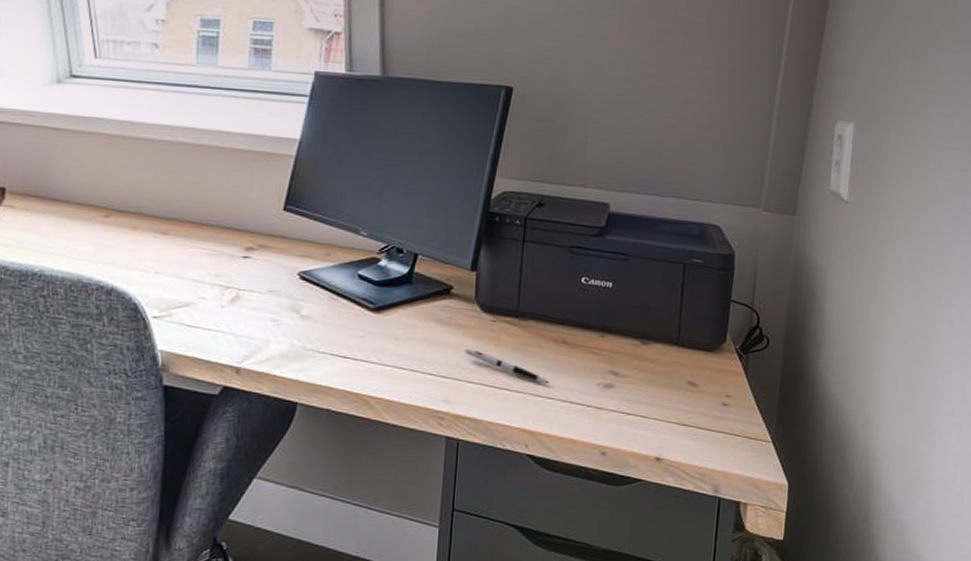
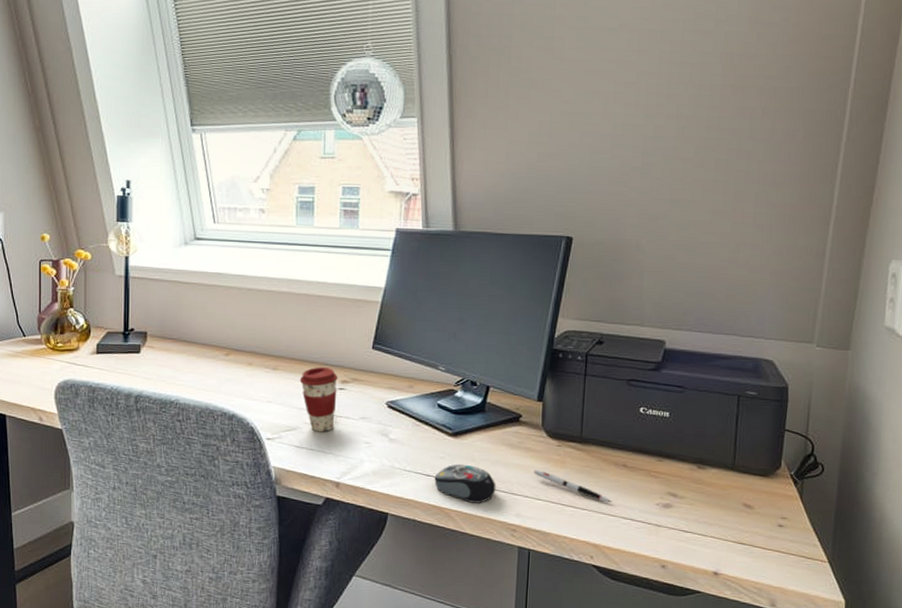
coffee cup: none [195,230,242,309] -> present [299,366,338,432]
computer mouse: none [352,343,423,388] -> present [434,463,496,504]

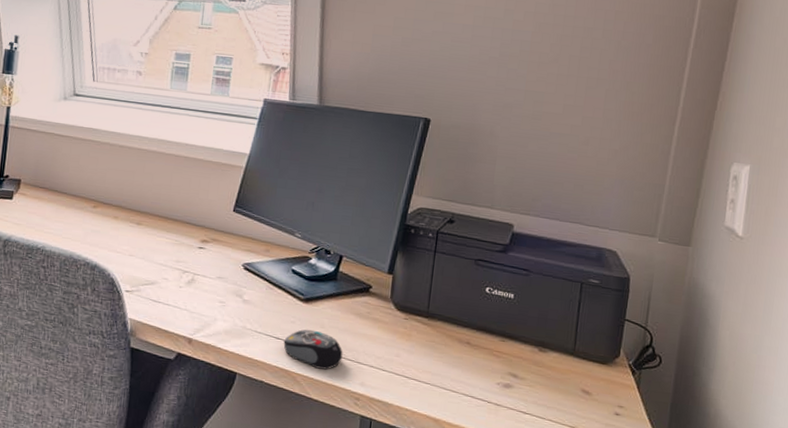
coffee cup: present [299,366,338,432] -> none [161,225,199,289]
pen: present [533,470,612,502] -> none [380,341,455,378]

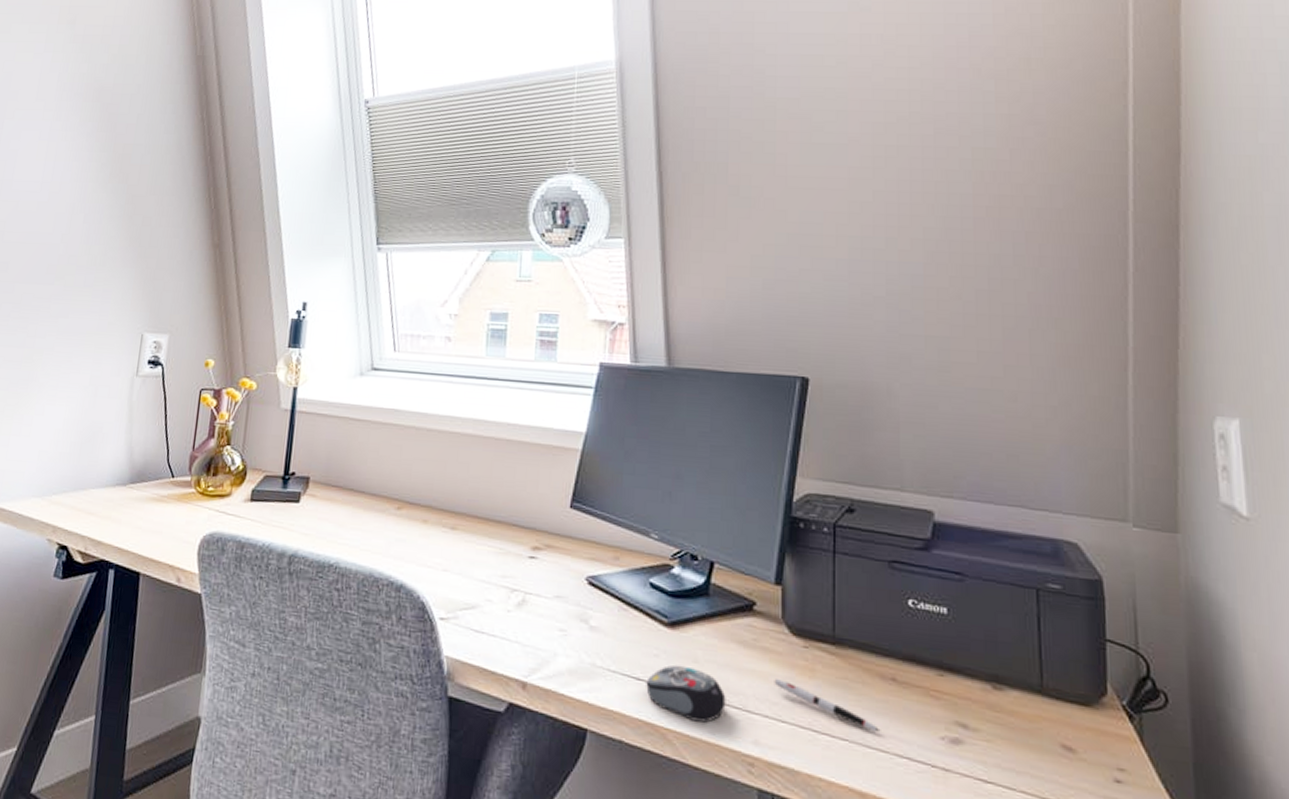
pen: none [380,341,455,378] -> present [774,679,881,731]

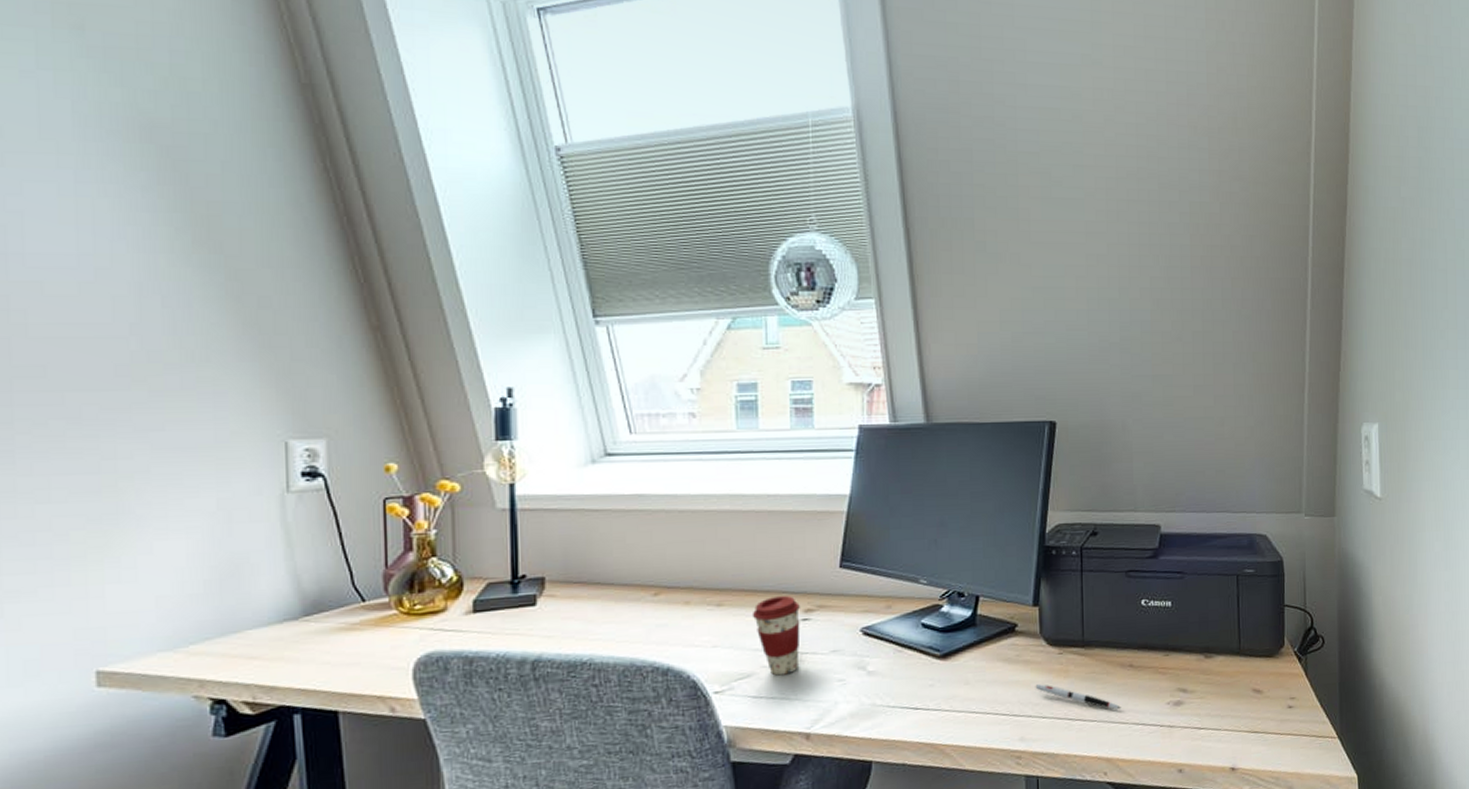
coffee cup: none [482,527,528,614] -> present [752,595,801,676]
computer mouse: present [646,664,726,723] -> none [924,689,995,734]

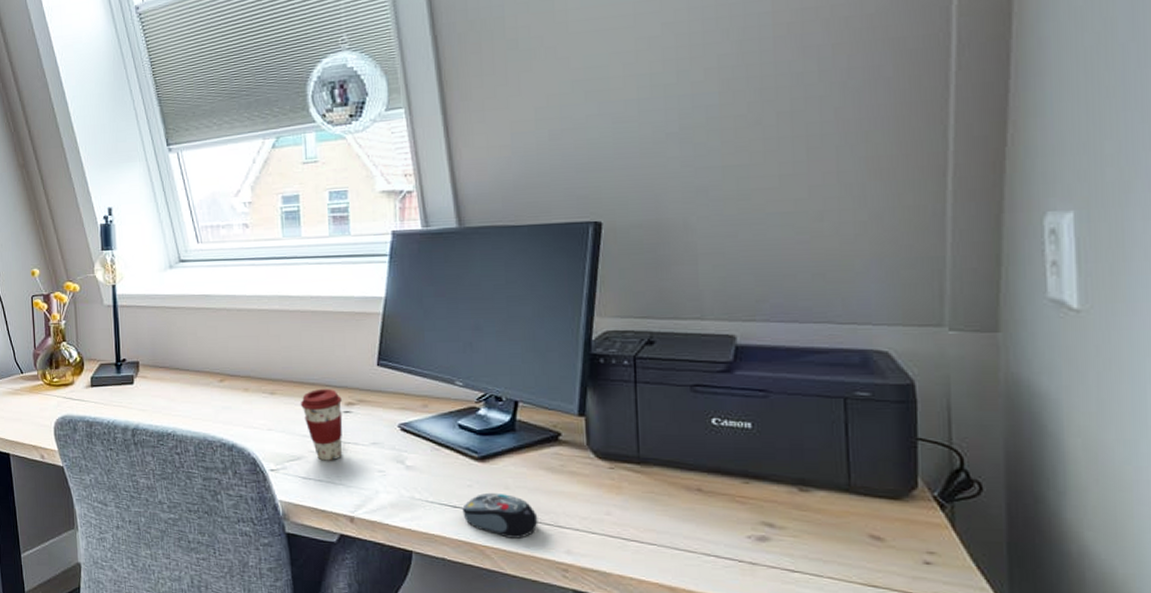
computer mouse: none [924,689,995,734] -> present [462,492,538,539]
pen: present [1035,684,1122,709] -> none [582,498,688,535]

